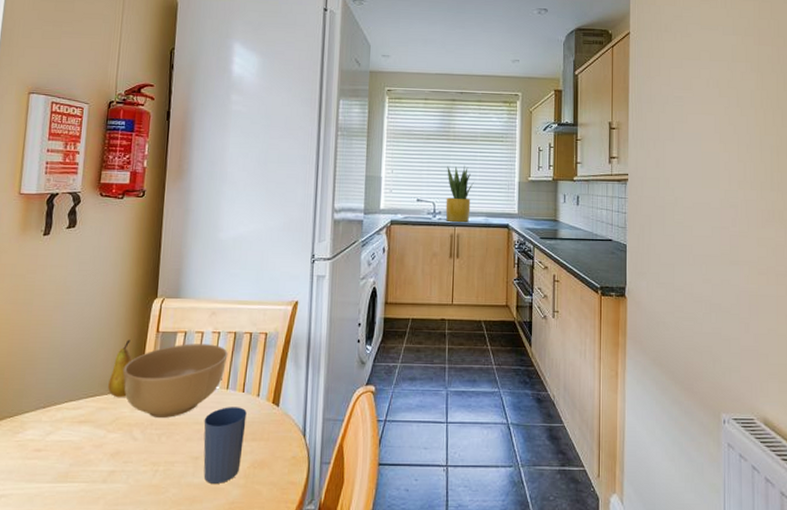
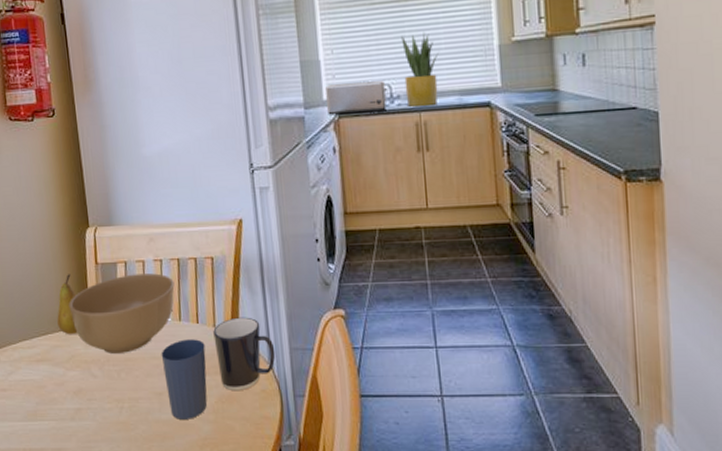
mug: none [255,388,310,457] -> present [213,317,276,391]
toaster: none [382,197,432,223] -> present [326,81,388,116]

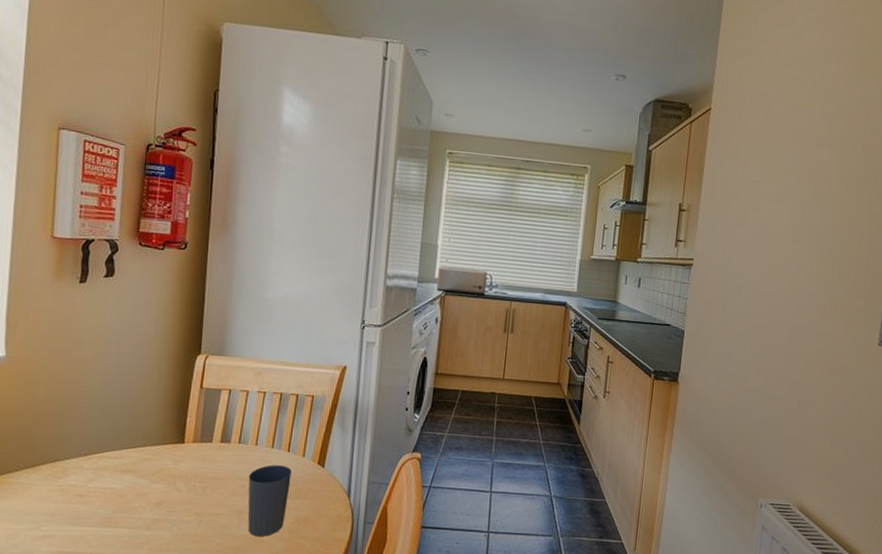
fruit: present [57,274,78,334] -> none [151,394,176,450]
bowl: present [68,273,175,353] -> none [165,401,274,472]
mug: present [213,317,276,391] -> none [300,450,355,515]
planter: present [401,31,439,108] -> none [502,238,534,298]

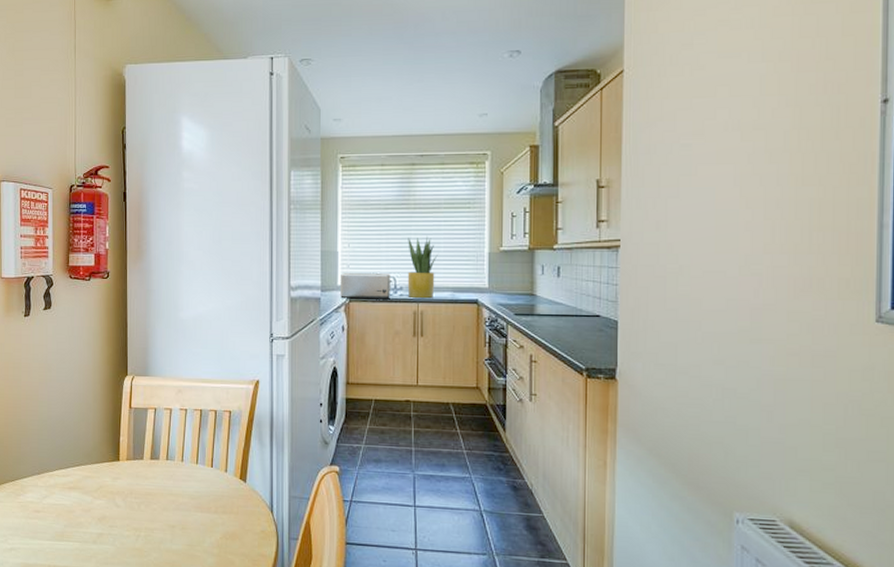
cup: present [247,465,292,536] -> none [177,480,216,551]
planter: none [502,238,534,298] -> present [407,235,438,299]

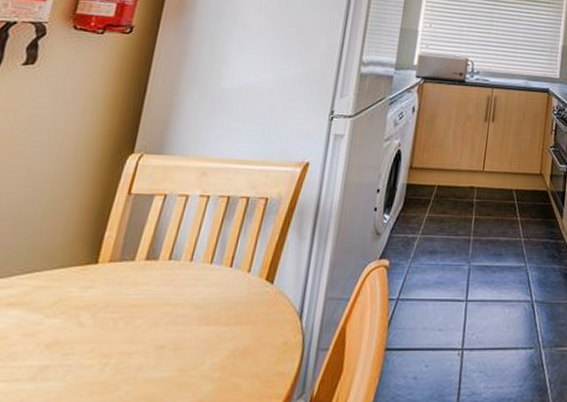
planter: present [407,235,438,299] -> none [484,24,517,85]

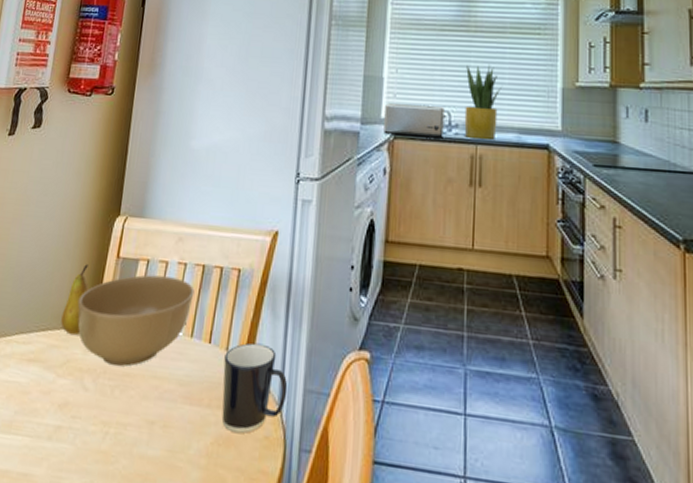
fruit: none [53,203,92,273] -> present [61,264,90,335]
bowl: none [75,209,217,298] -> present [77,274,195,367]
mug: none [239,262,310,344] -> present [221,342,288,434]
planter: none [484,24,517,85] -> present [464,63,502,141]

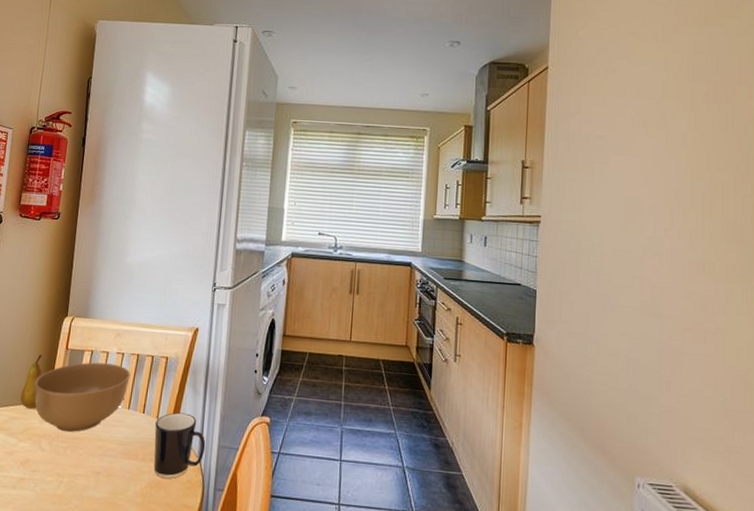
toaster: present [383,104,447,139] -> none [283,229,334,257]
planter: present [464,63,502,141] -> none [347,199,377,259]

